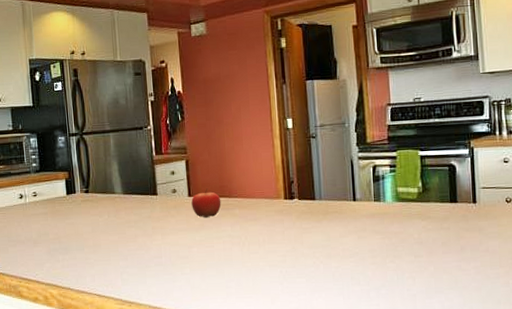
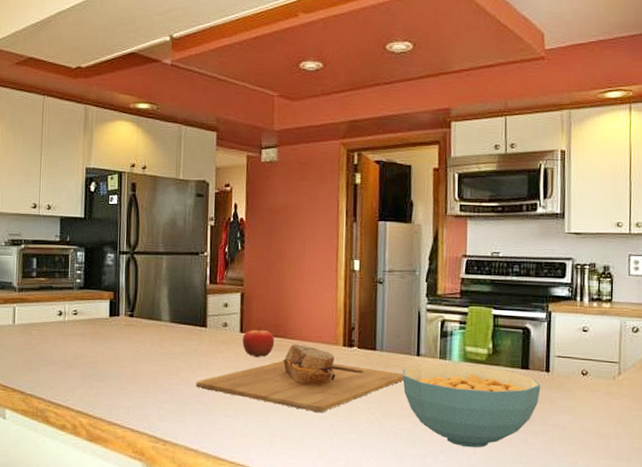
cutting board: none [153,202,343,262] -> present [196,344,404,413]
cereal bowl: none [341,204,470,279] -> present [402,364,541,448]

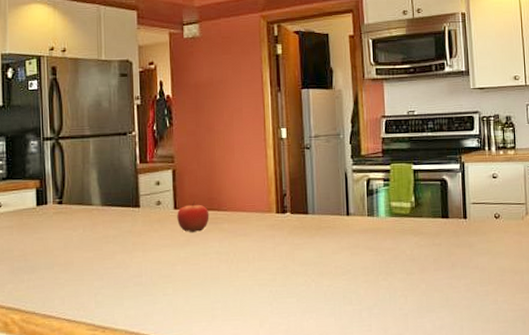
cutting board: present [196,344,404,413] -> none [133,215,336,281]
cereal bowl: present [402,364,541,448] -> none [334,219,460,298]

